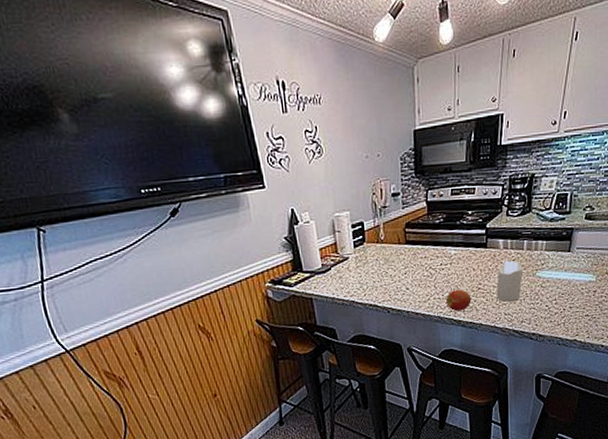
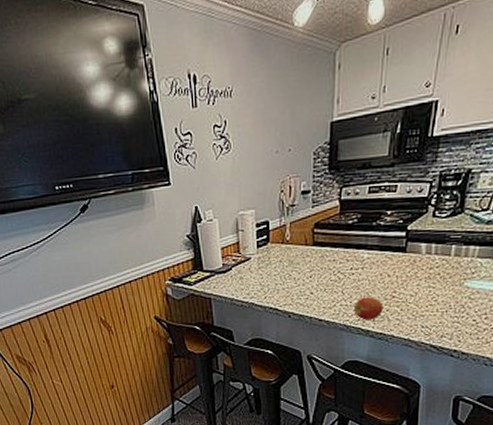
candle: present [496,260,523,302] -> none [413,267,448,313]

